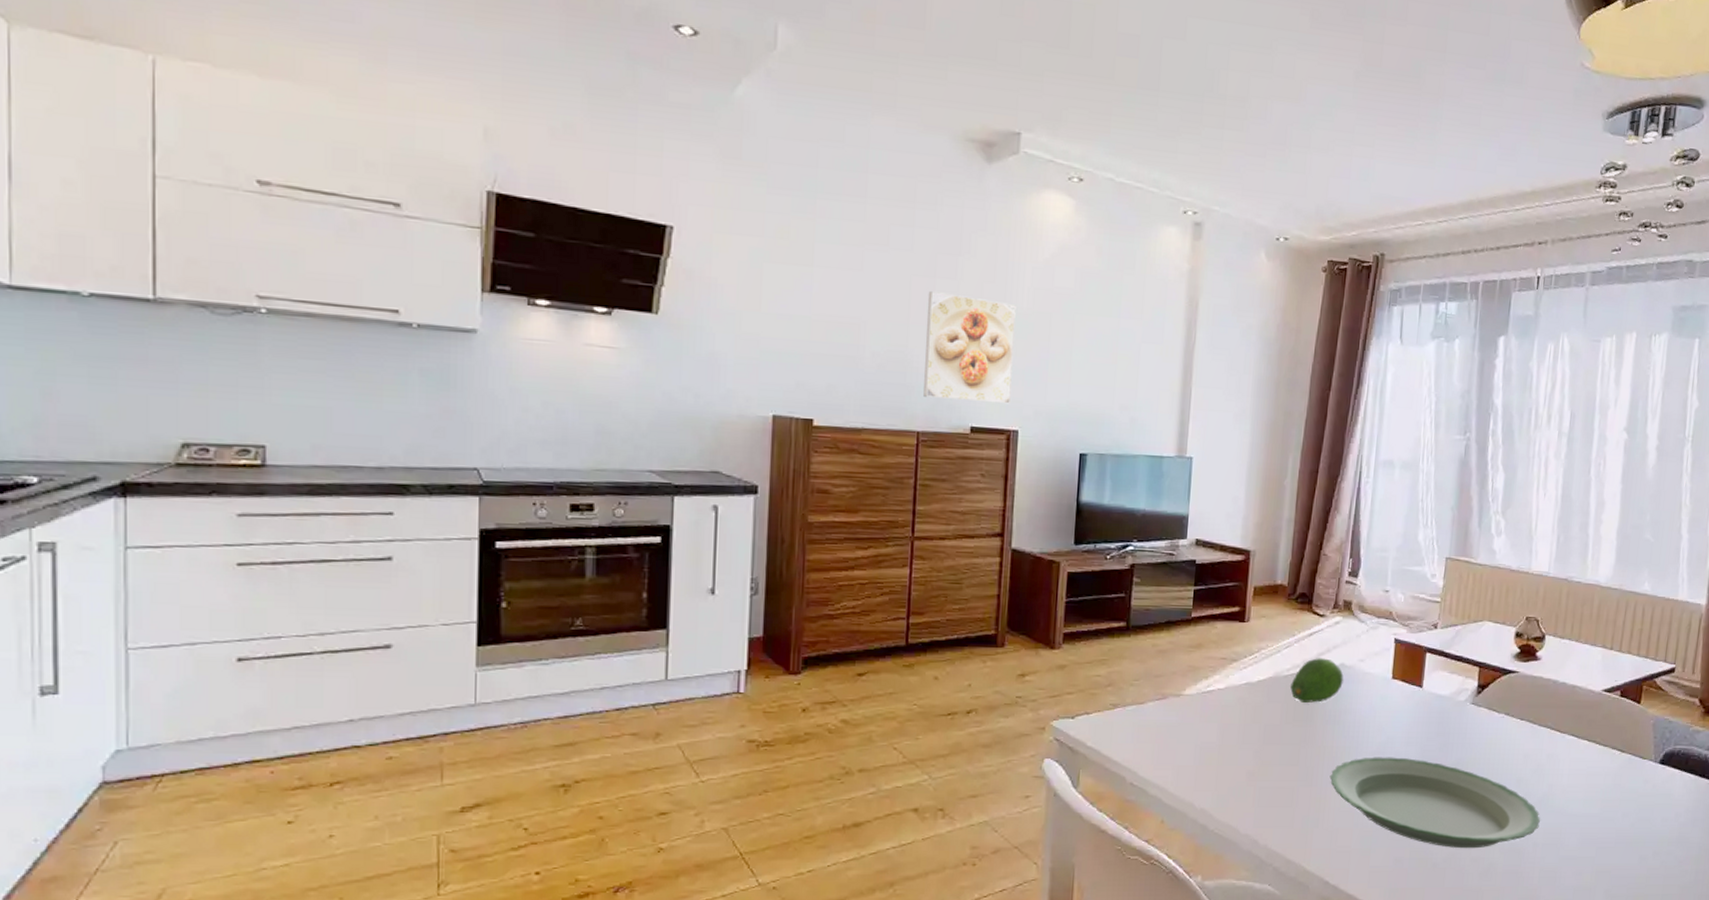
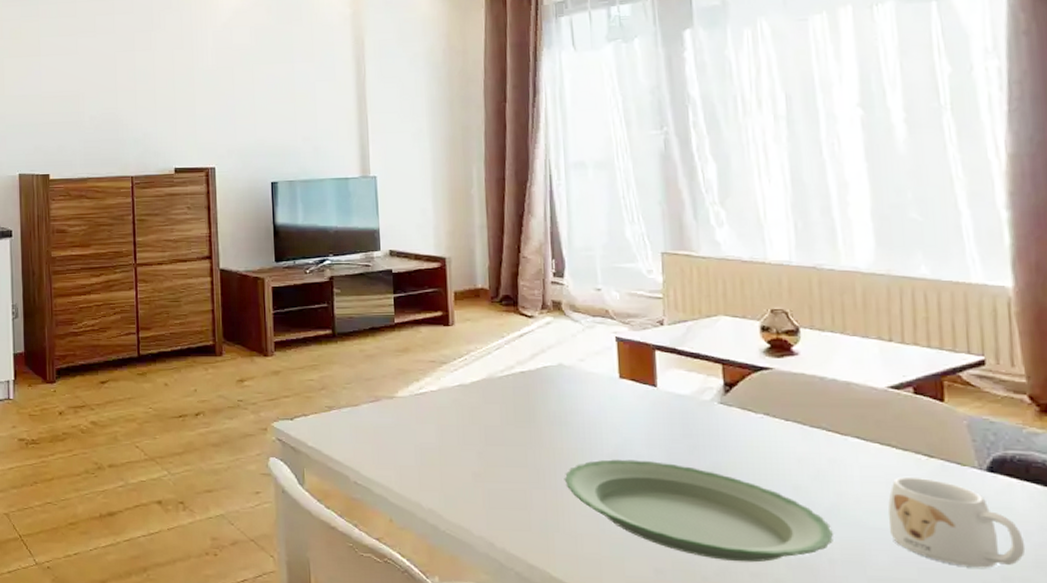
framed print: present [923,291,1016,404] -> none [129,62,206,147]
fruit: present [1290,658,1344,703] -> none [507,359,564,404]
mug: none [1582,769,1674,845] -> present [887,476,1026,568]

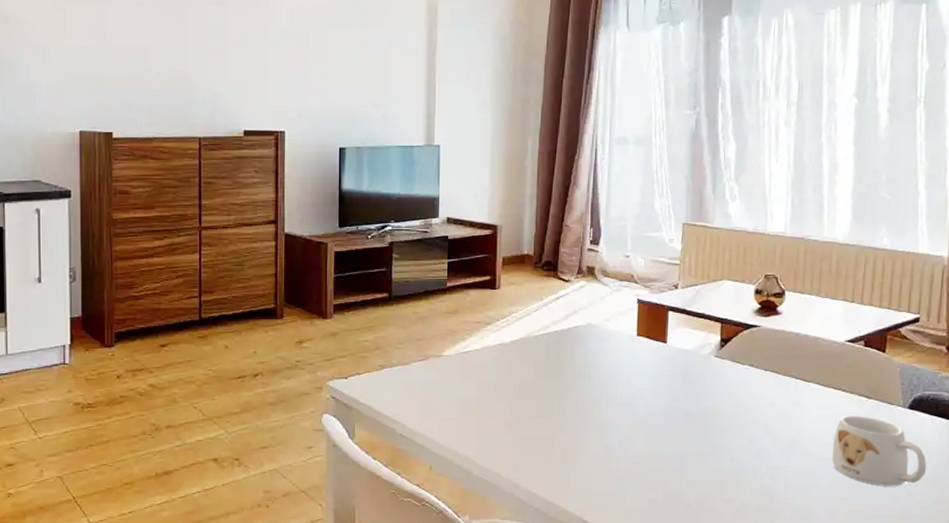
plate: present [564,459,834,563] -> none [582,407,791,491]

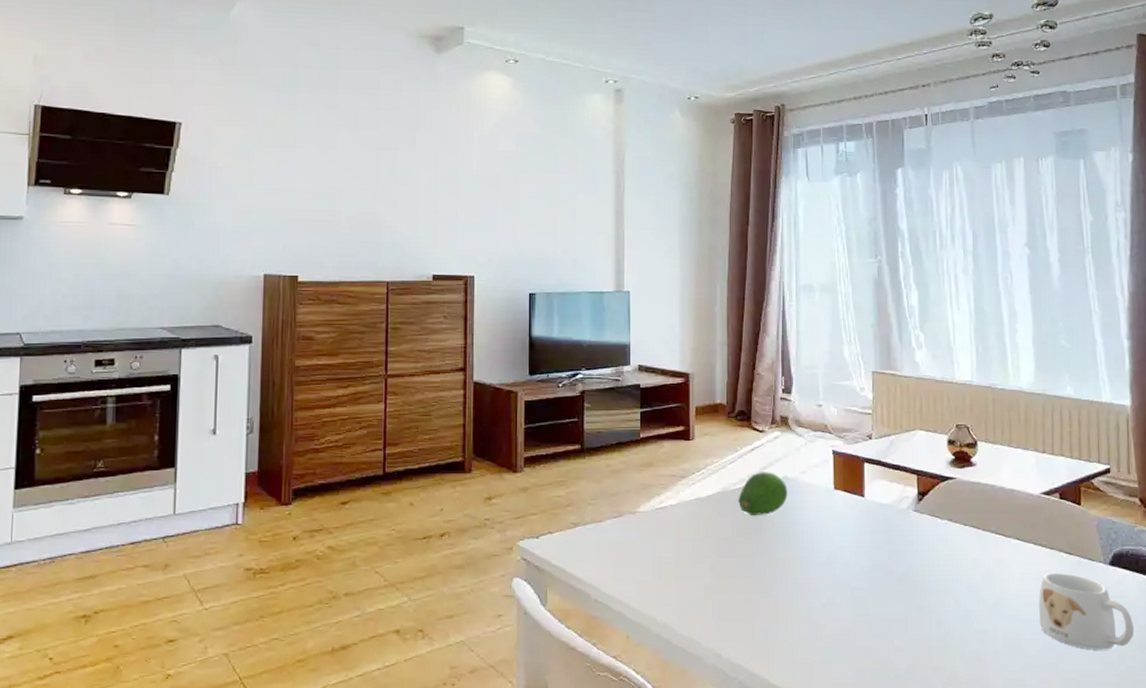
fruit: none [541,319,591,360] -> present [738,472,788,515]

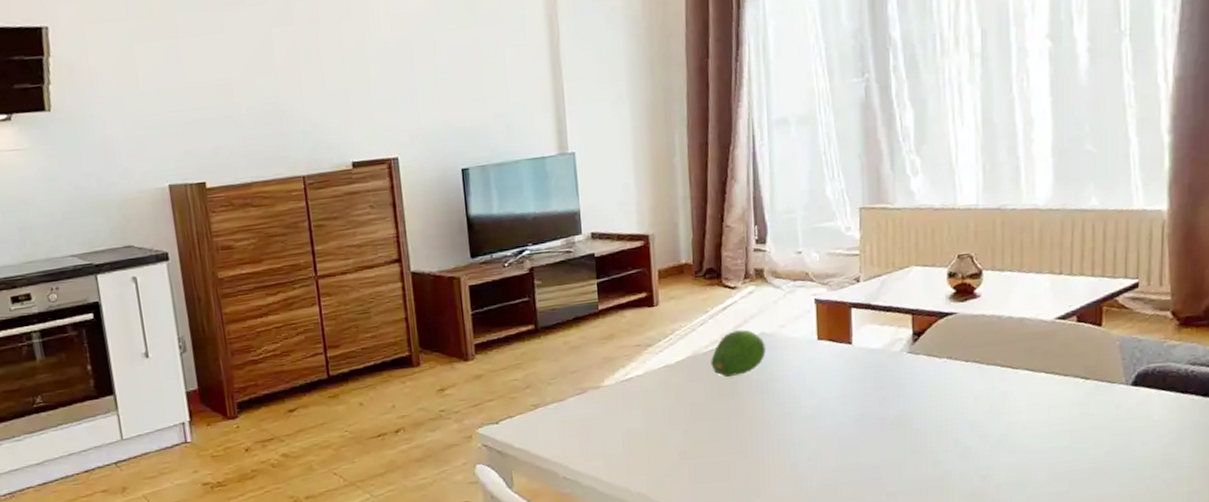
mug: present [1038,572,1135,650] -> none [1048,399,1157,474]

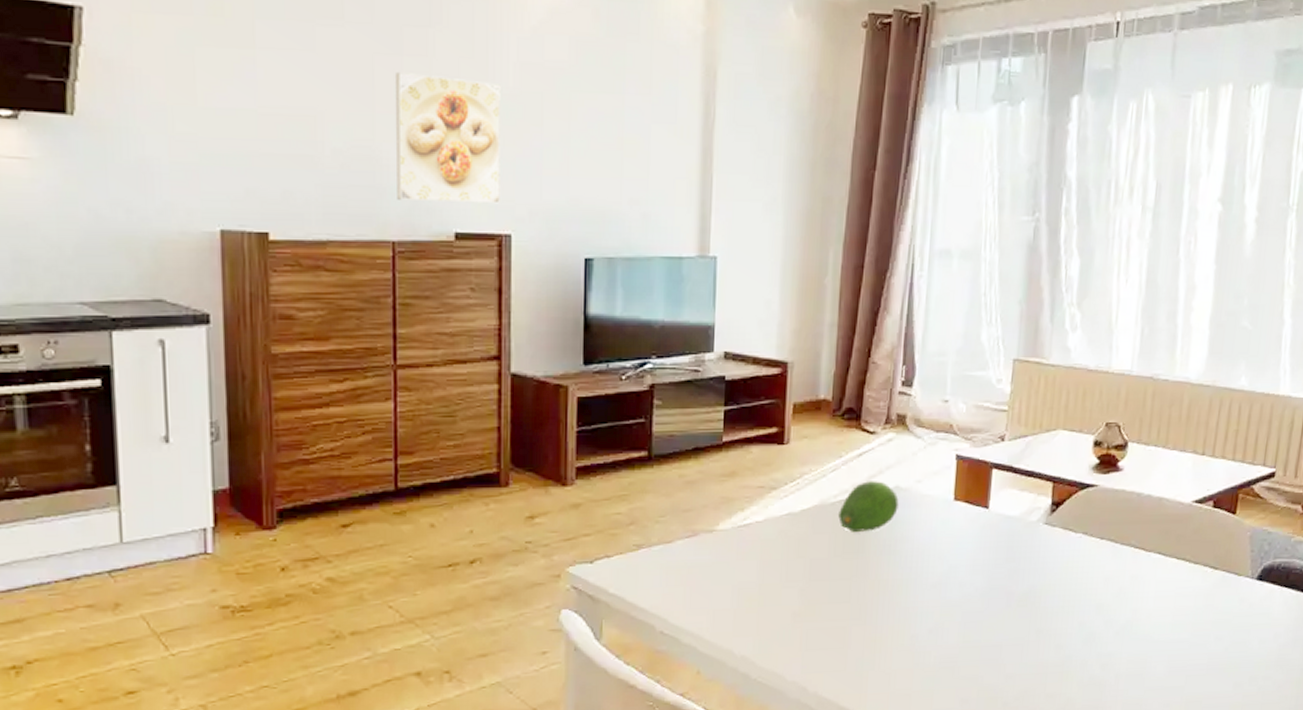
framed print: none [289,35,386,142] -> present [394,72,501,204]

